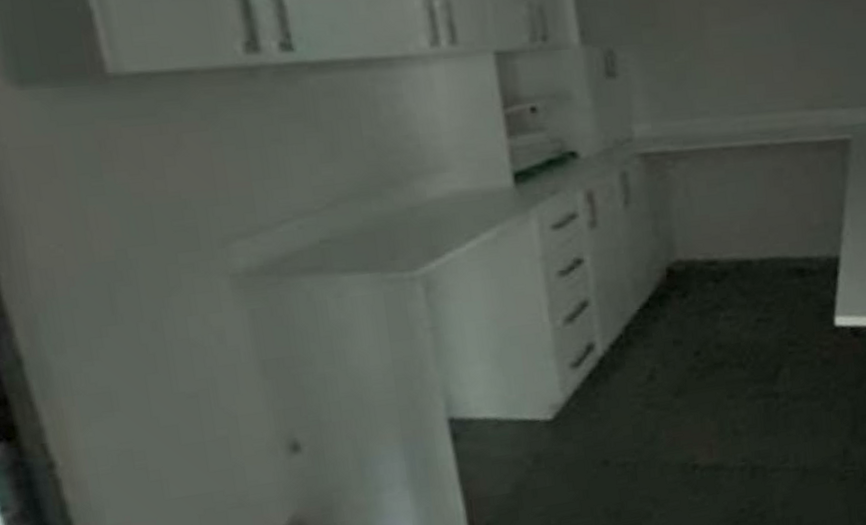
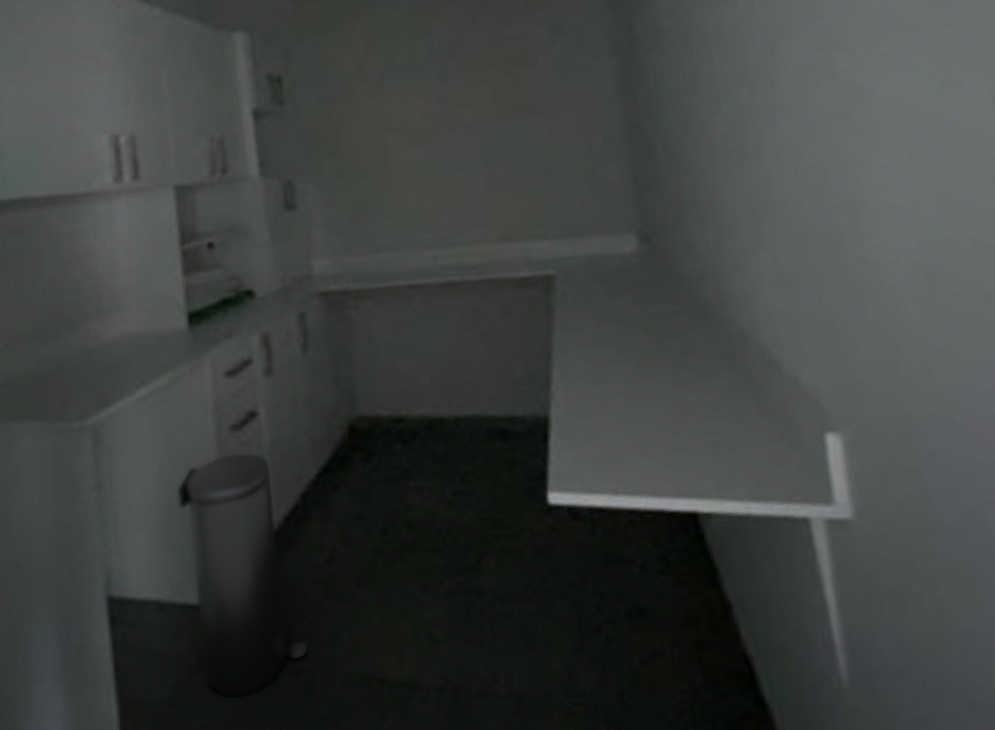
pedal bin: none [509,293,632,490] -> present [176,452,308,699]

